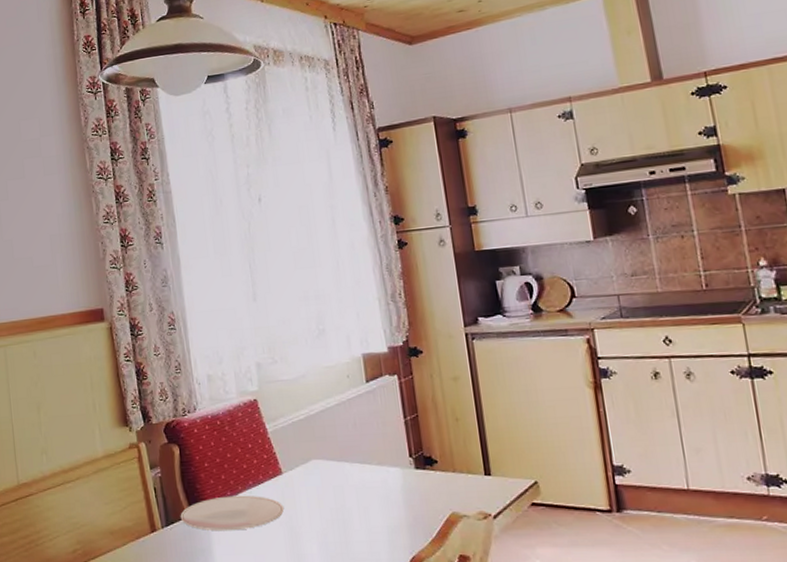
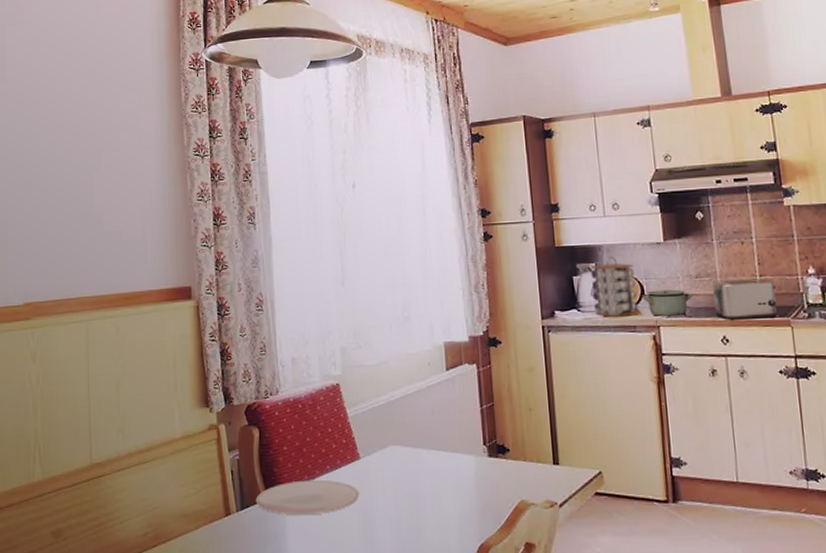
spice rack: none [514,257,569,323] -> present [590,256,638,318]
cooking pot: none [571,289,629,319] -> present [641,289,693,317]
toaster: none [650,273,726,321] -> present [712,278,777,321]

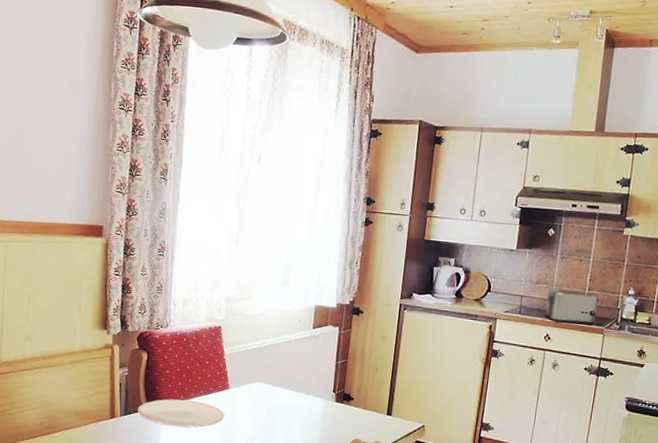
spice rack: present [590,256,638,318] -> none [446,254,487,308]
cooking pot: present [641,289,693,317] -> none [487,288,530,313]

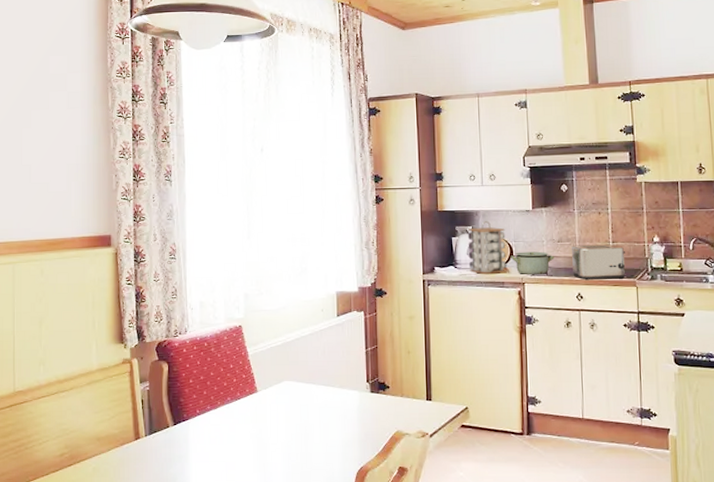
plate: present [137,399,225,428] -> none [163,409,256,441]
spice rack: none [446,254,487,308] -> present [467,220,507,275]
cooking pot: none [487,288,530,313] -> present [510,251,554,275]

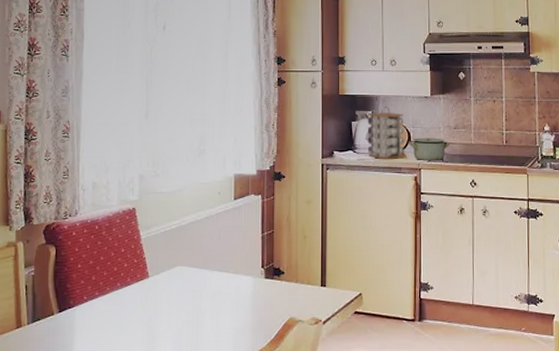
toaster: present [572,244,625,281] -> none [467,132,517,168]

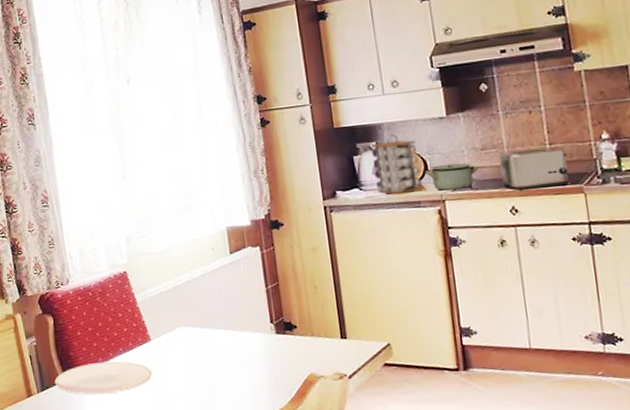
plate: none [47,296,146,329] -> present [54,361,153,395]
toaster: none [467,132,517,168] -> present [499,146,569,192]

